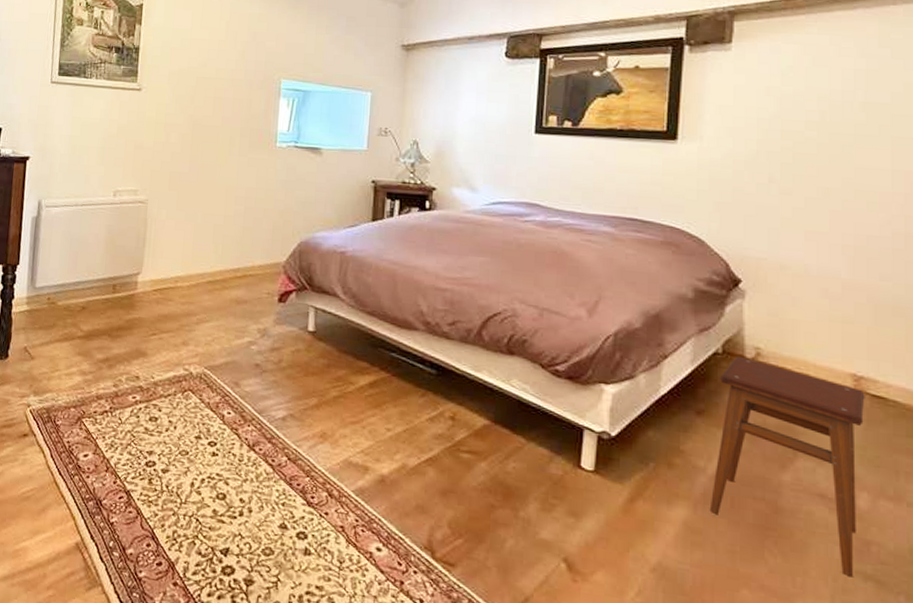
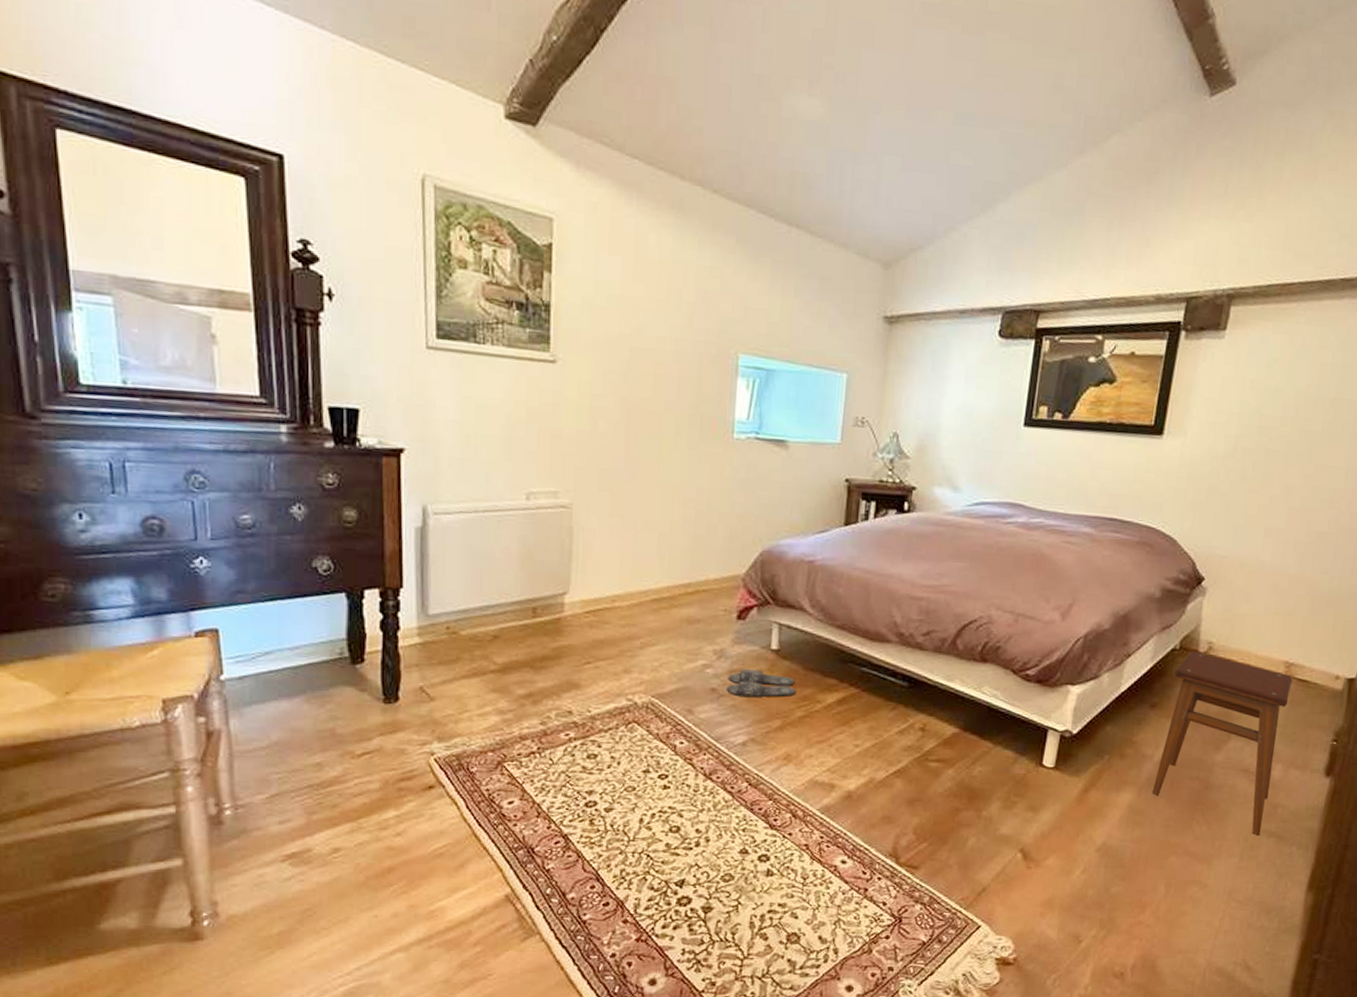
slippers: none [268,347,331,376] -> present [726,668,796,698]

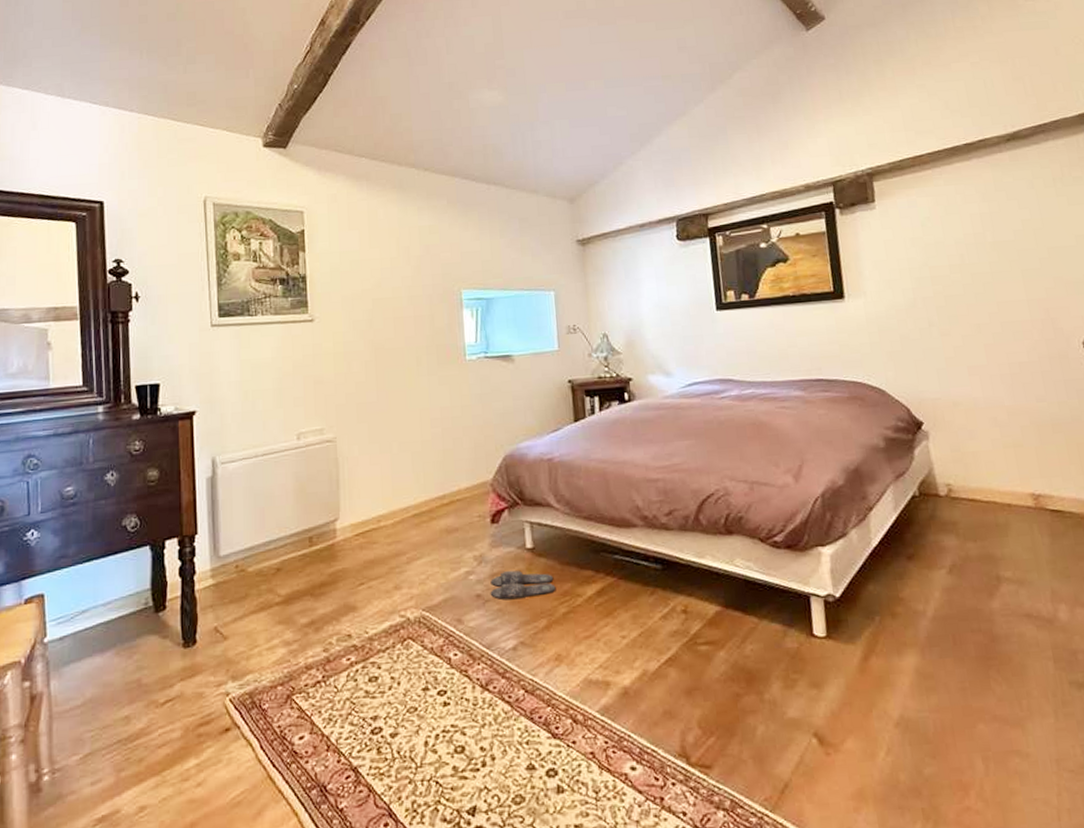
stool: present [1151,651,1293,836] -> none [922,495,1068,689]

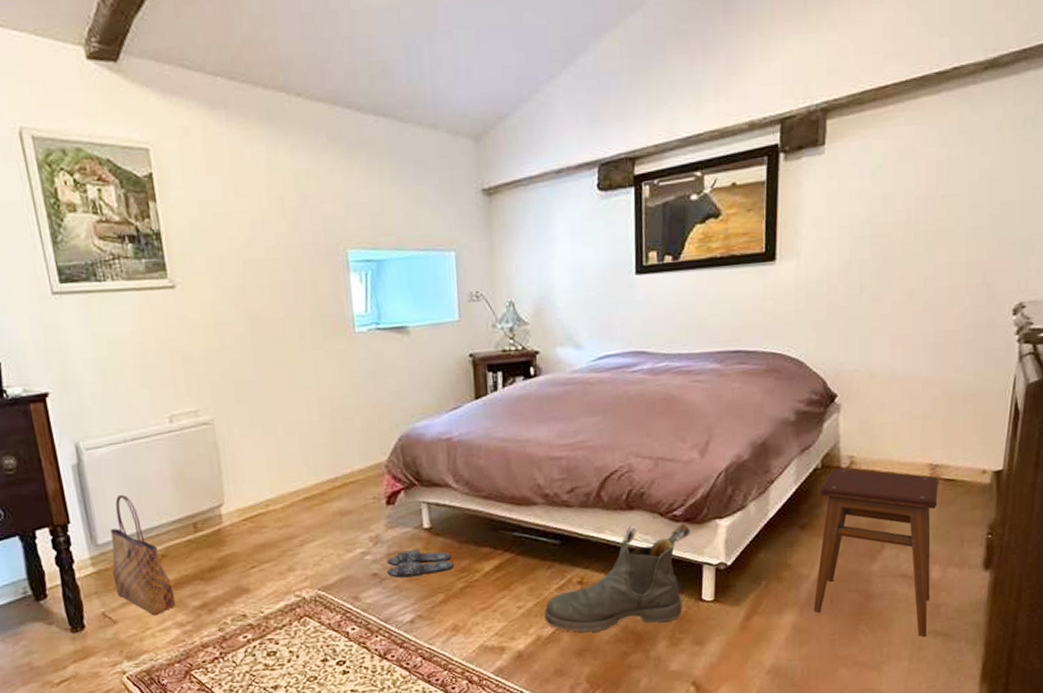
tote bag: none [230,507,285,633] -> present [109,494,176,616]
boot: none [649,549,794,669] -> present [544,523,690,633]
stool: none [922,495,1068,689] -> present [813,467,939,637]

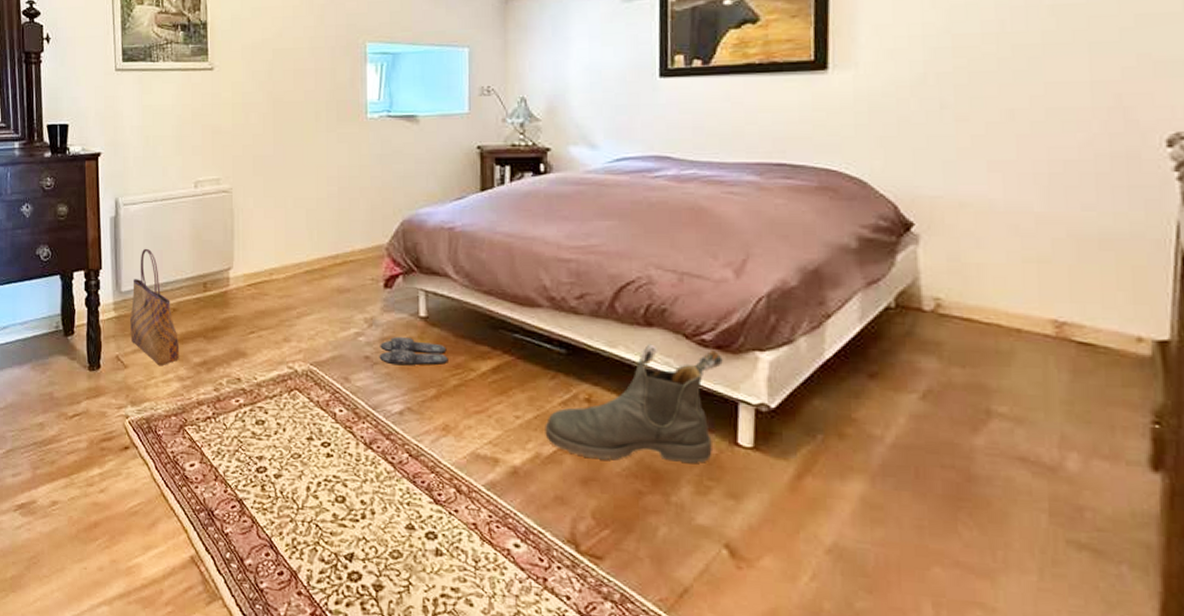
stool: present [813,467,939,637] -> none [890,309,1070,548]

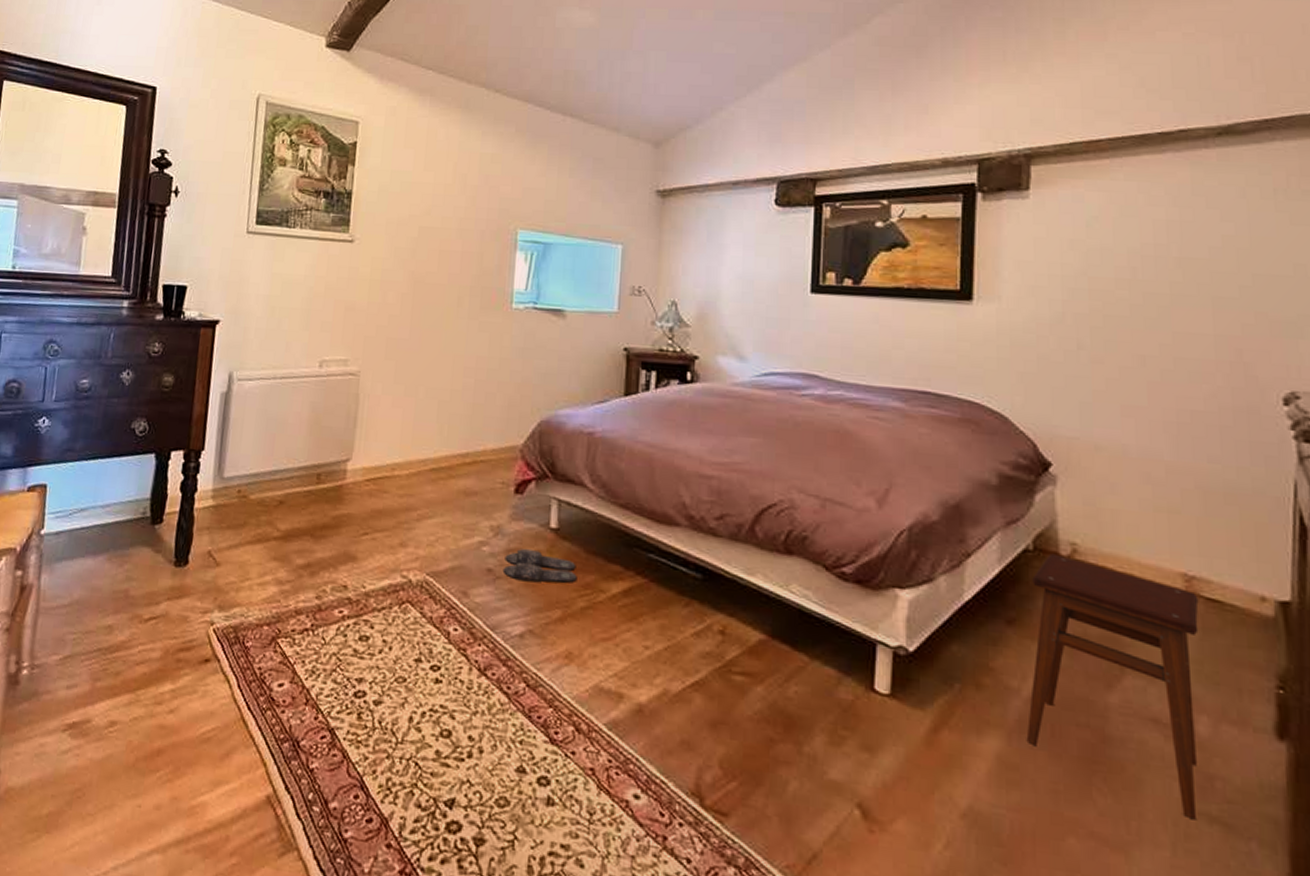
tote bag: present [130,248,180,366] -> none [227,430,282,566]
boot: present [545,344,723,464] -> none [675,573,862,710]
stool: none [890,309,1070,548] -> present [1026,553,1199,820]

